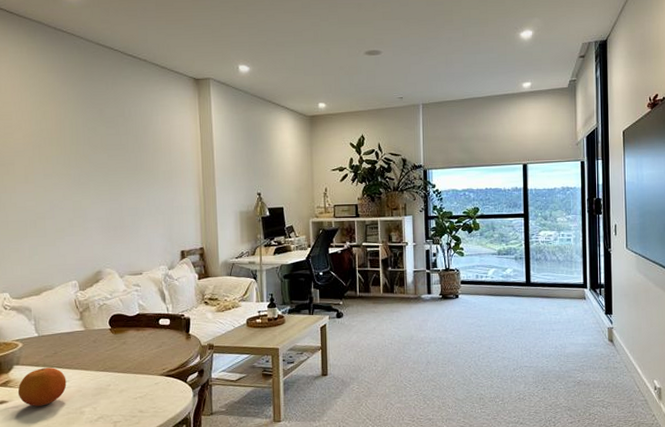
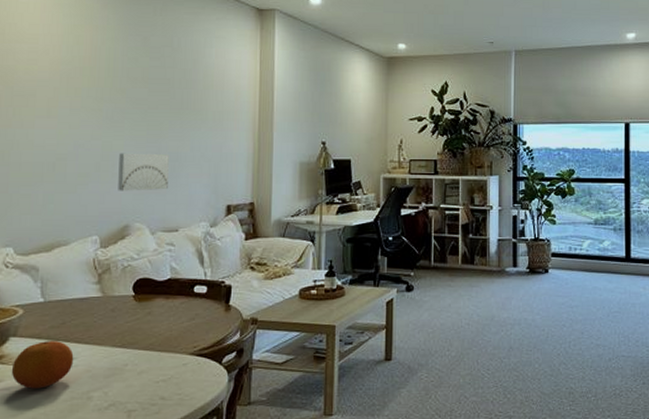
wall art: none [88,209,131,243] -> present [118,153,169,191]

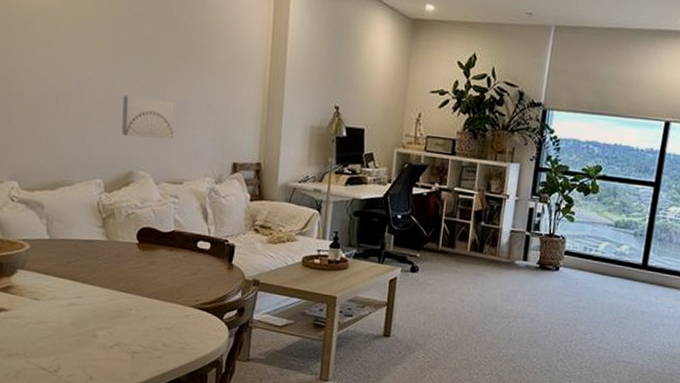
fruit: present [11,341,74,389] -> none [20,277,80,322]

